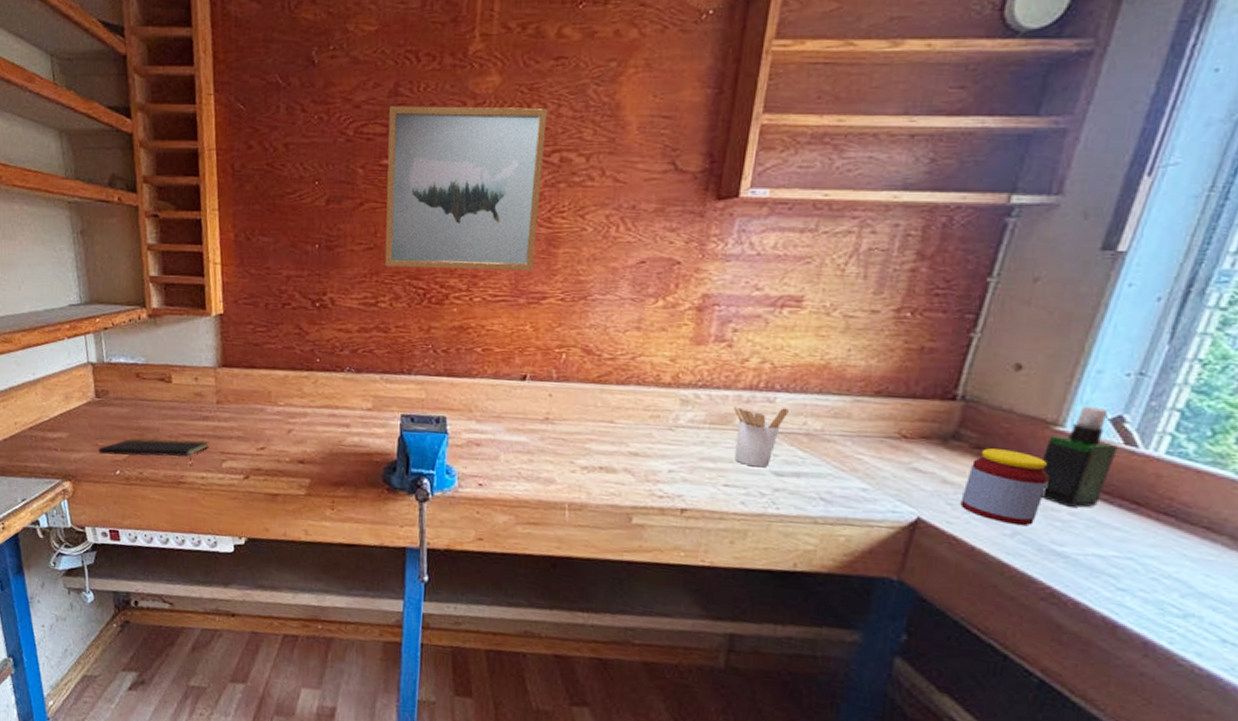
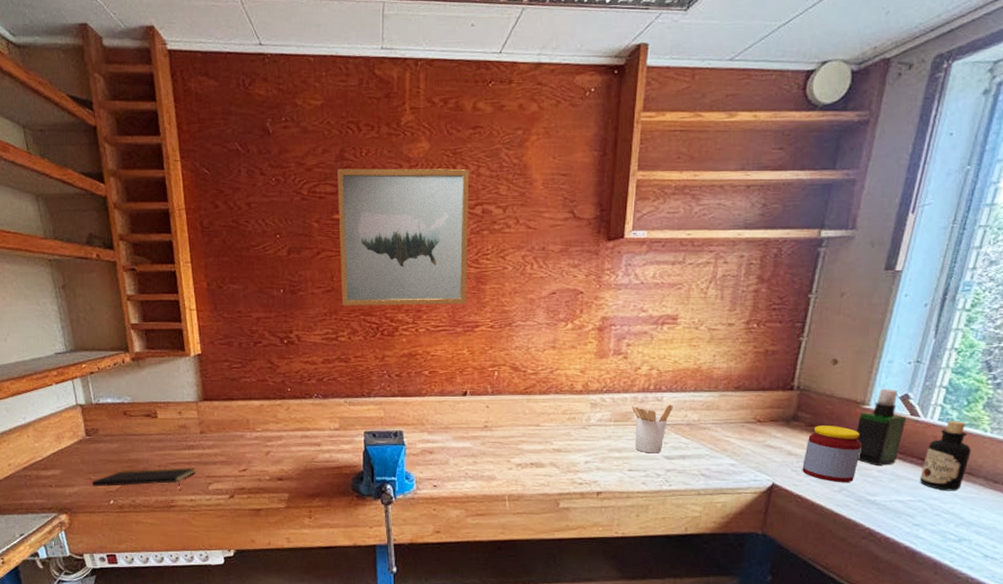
bottle: none [1131,455,1213,550] -> present [920,421,971,491]

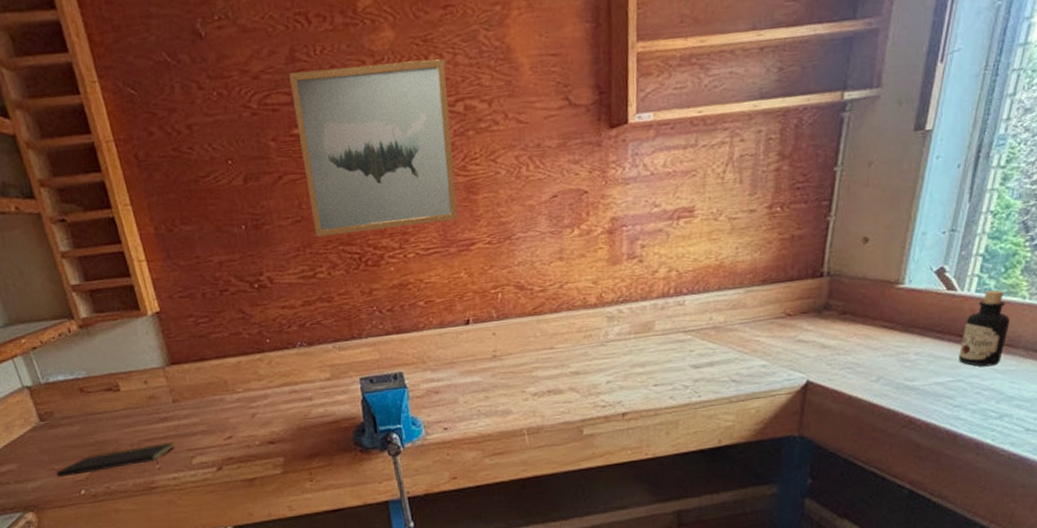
utensil holder: present [631,405,673,454] -> none [651,308,697,365]
jar: present [802,426,862,483] -> none [837,310,898,372]
spray bottle: present [856,388,907,466] -> none [891,263,943,349]

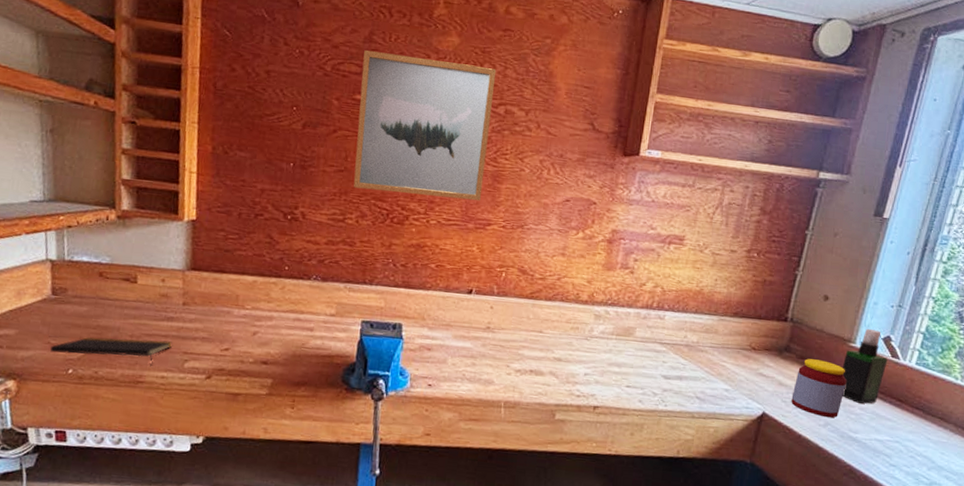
jar: none [837,310,898,372] -> present [791,359,847,418]
spray bottle: none [891,263,943,349] -> present [842,328,888,404]
bottle: present [959,290,1010,367] -> none [897,366,944,435]

